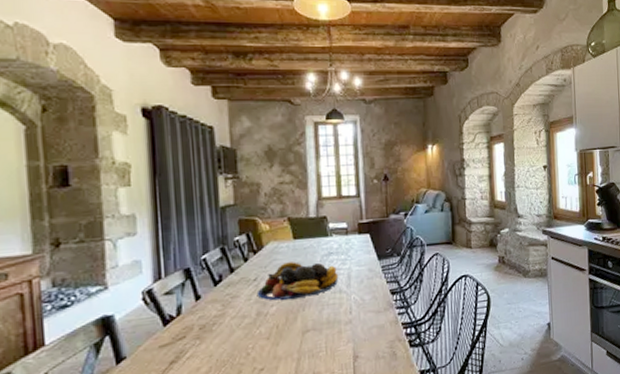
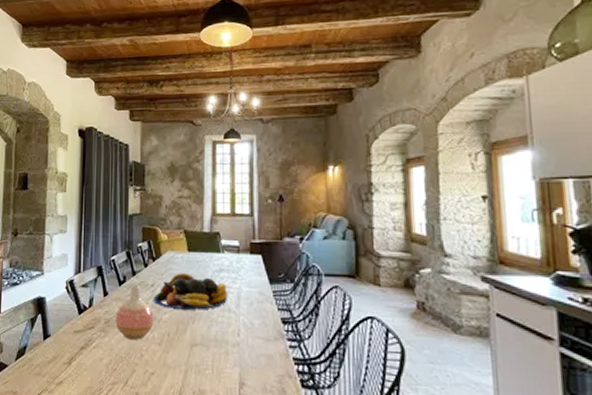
vase: none [212,282,260,341] -> present [115,285,154,340]

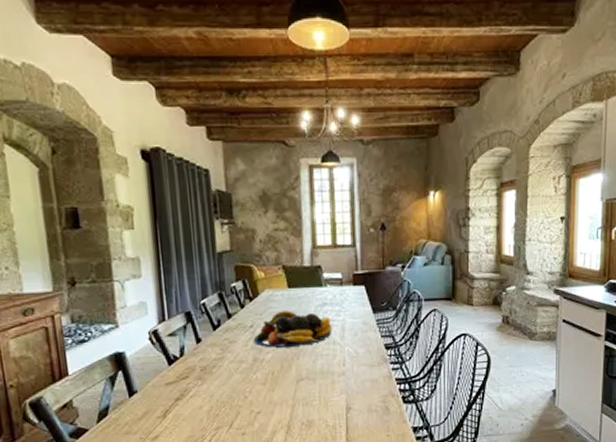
vase: present [115,285,154,340] -> none [212,328,256,384]

